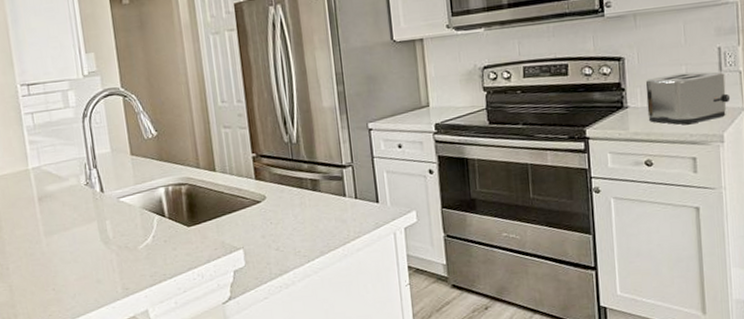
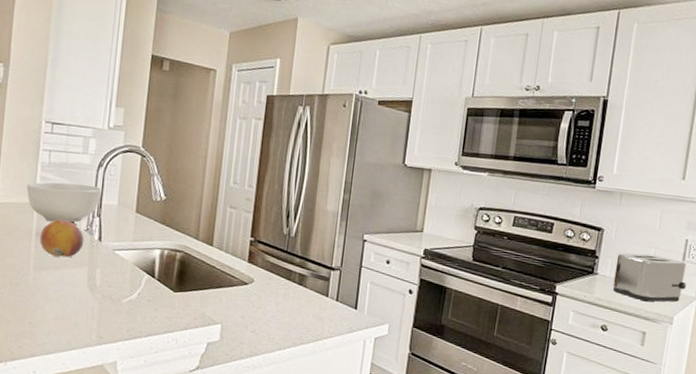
bowl: none [17,138,93,185] -> present [26,182,102,223]
fruit: none [42,179,87,218] -> present [39,219,84,258]

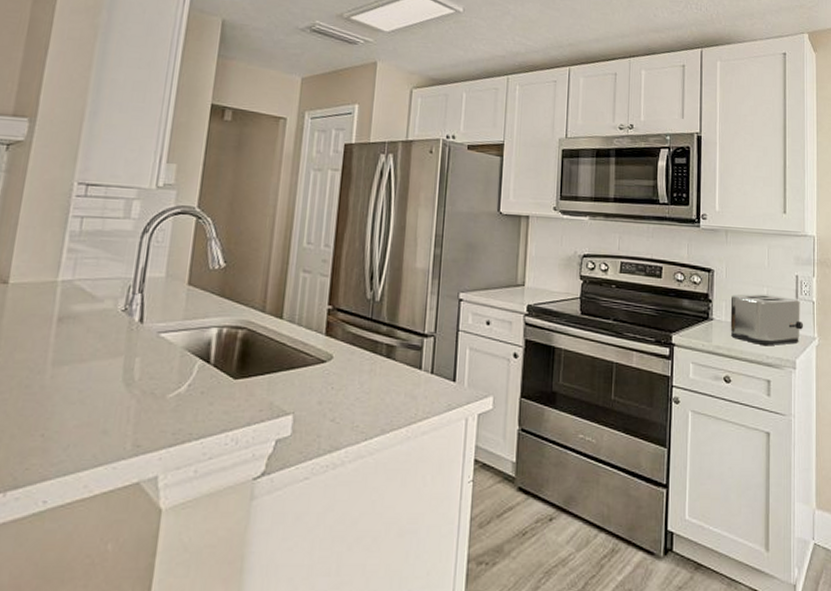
bowl: present [26,182,102,223] -> none [48,254,146,303]
fruit: present [39,219,84,258] -> none [62,299,121,346]

